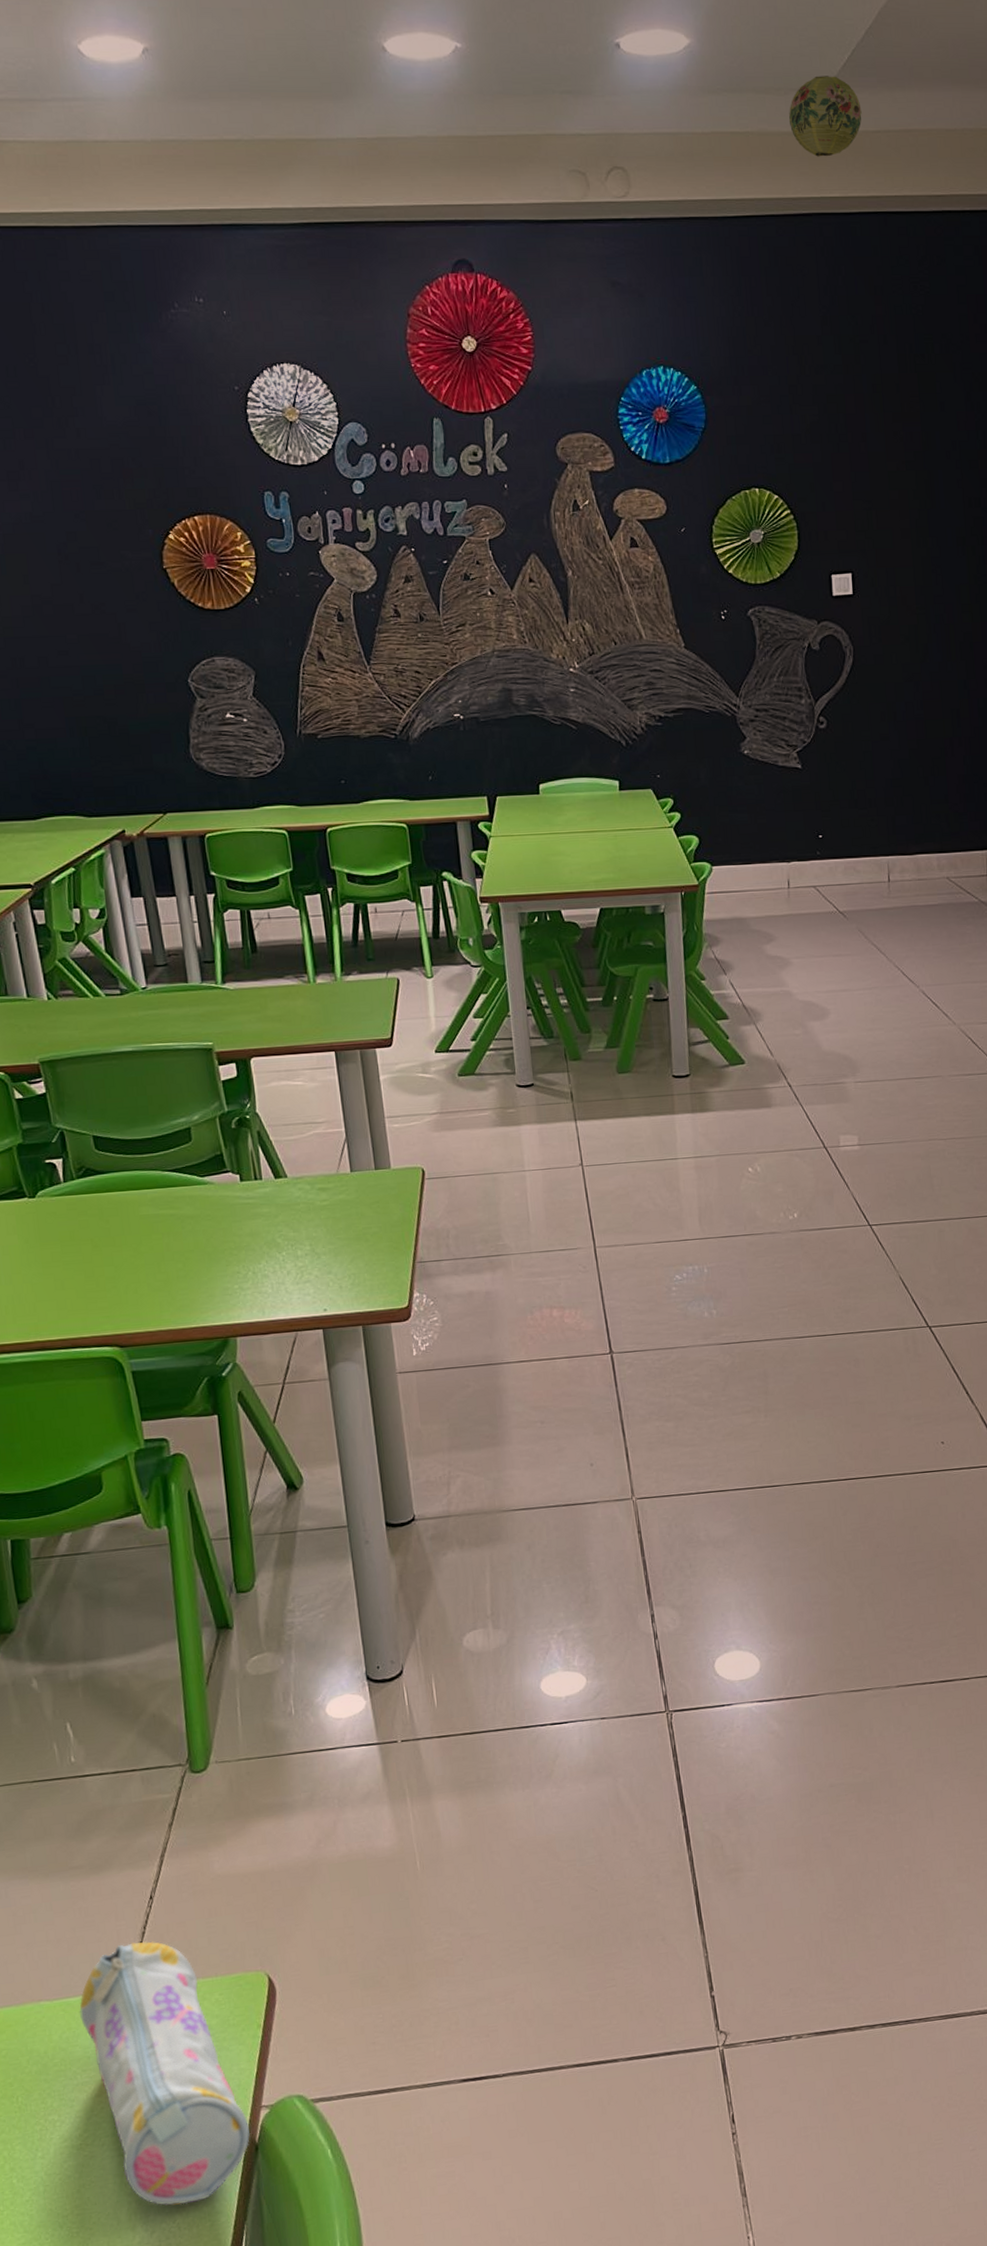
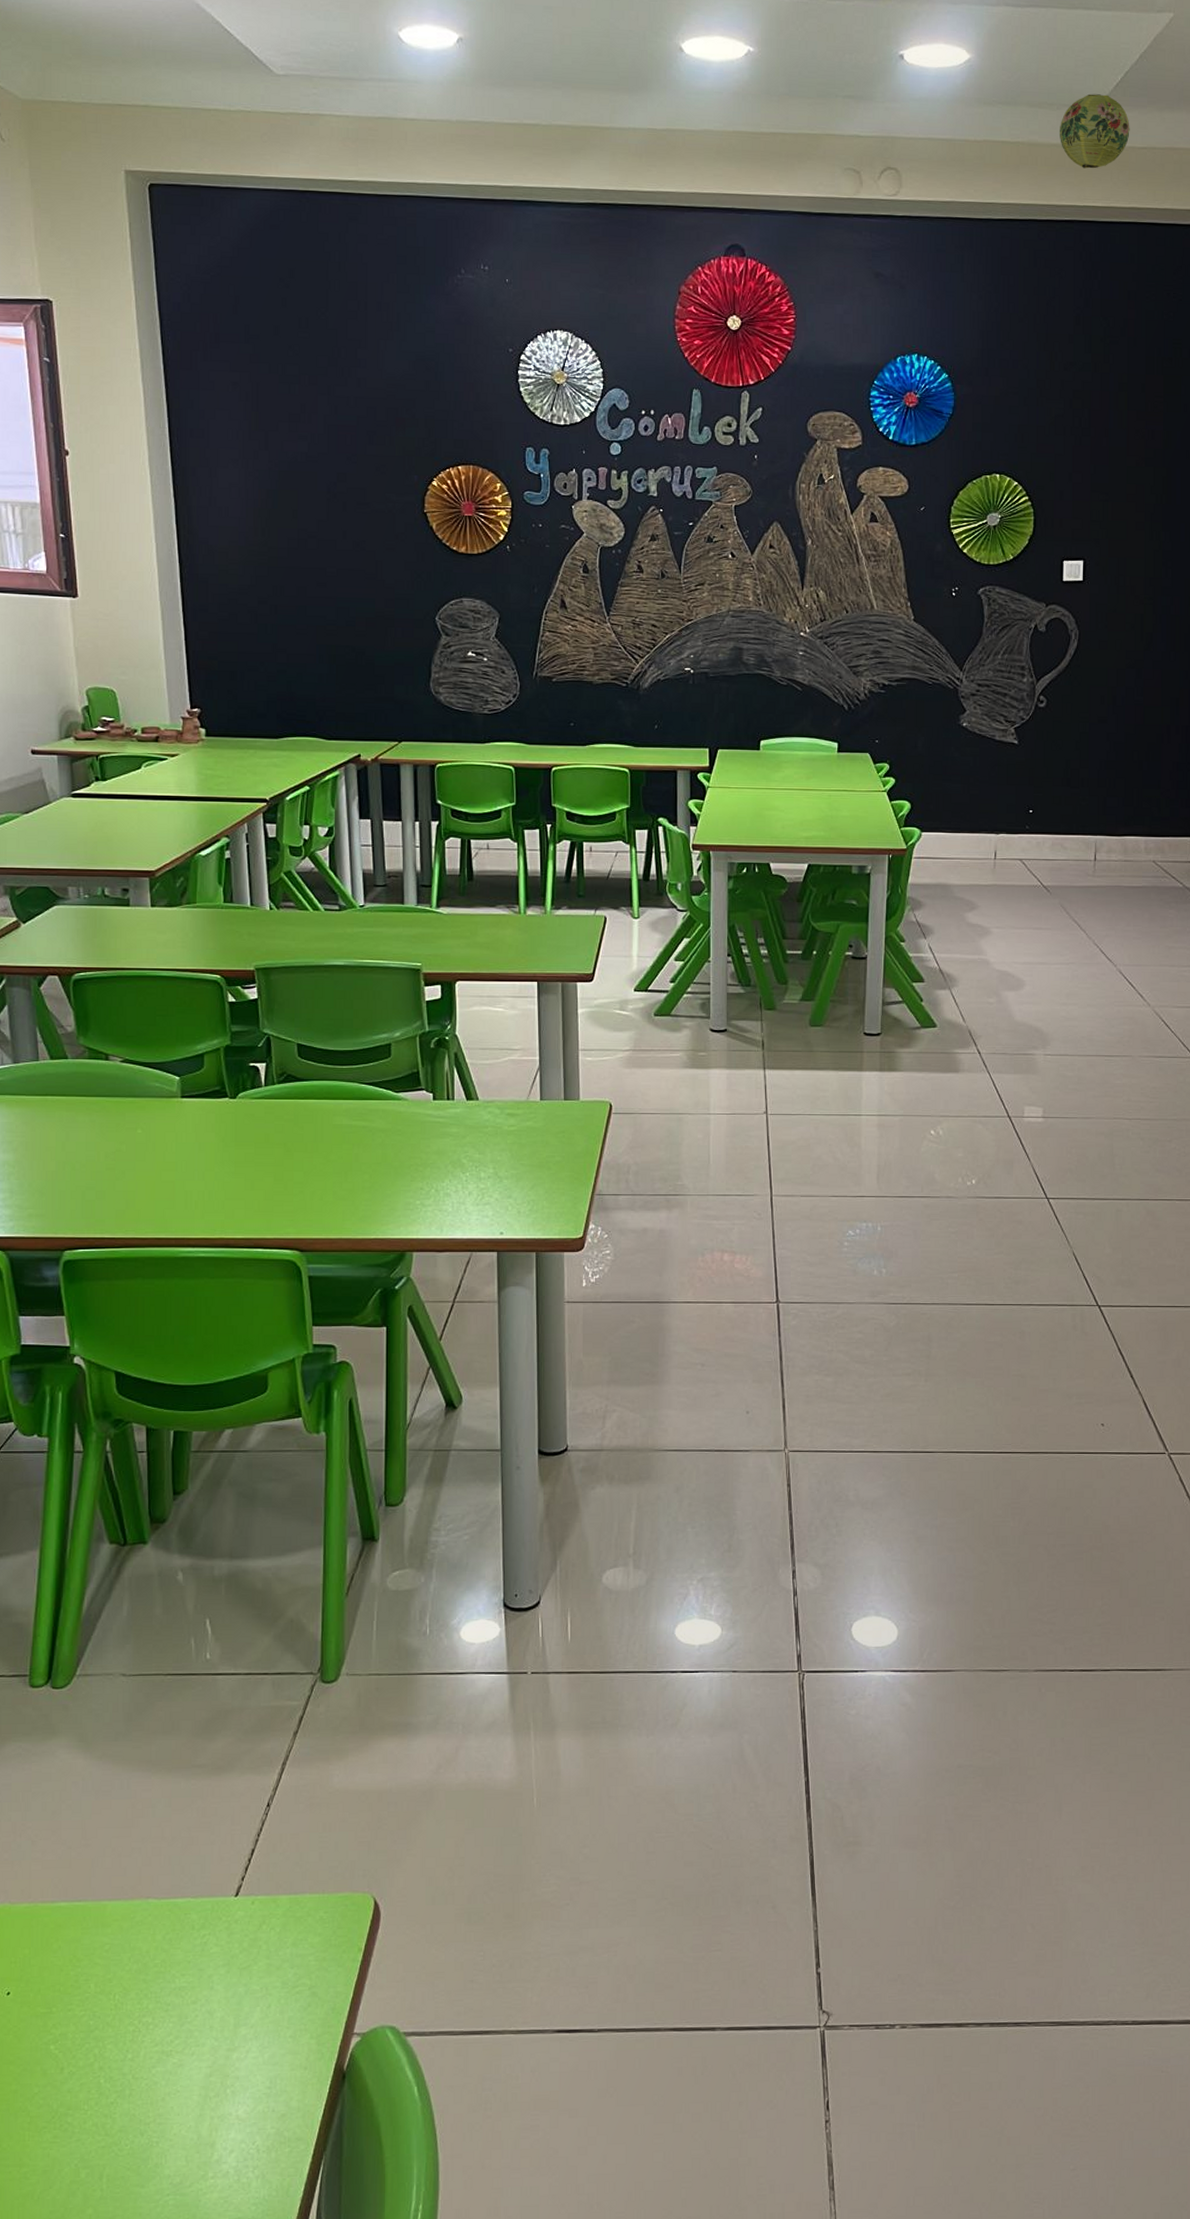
pencil case: present [79,1941,251,2206] -> none [186,1849,340,2127]

